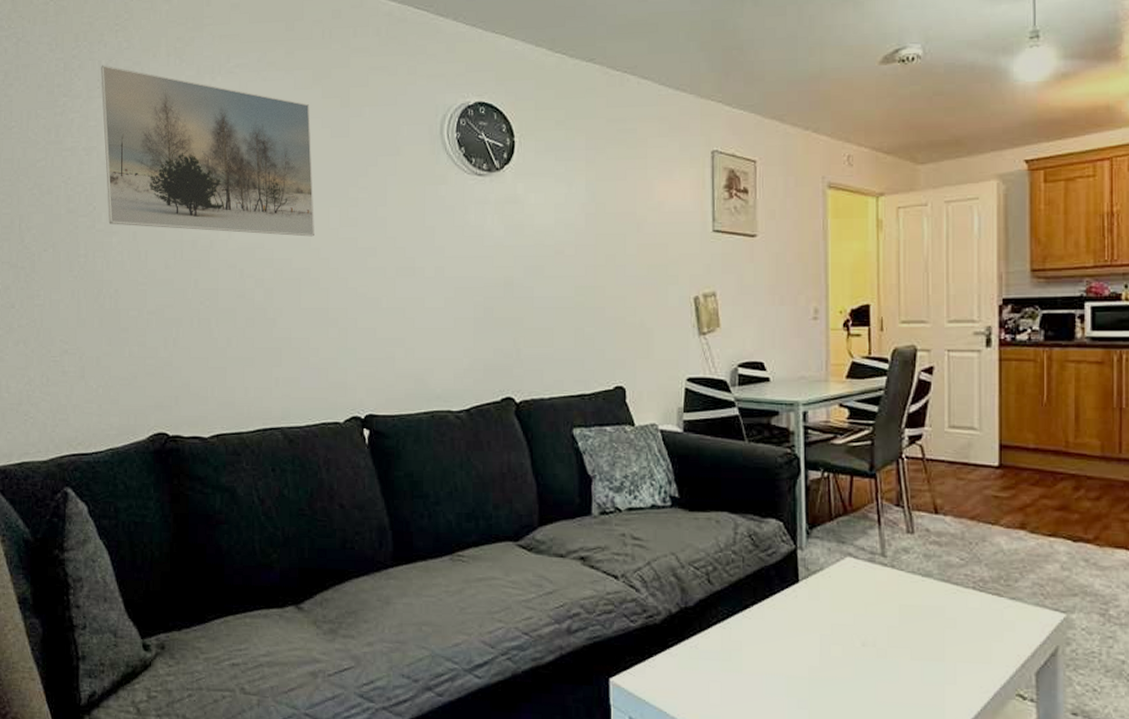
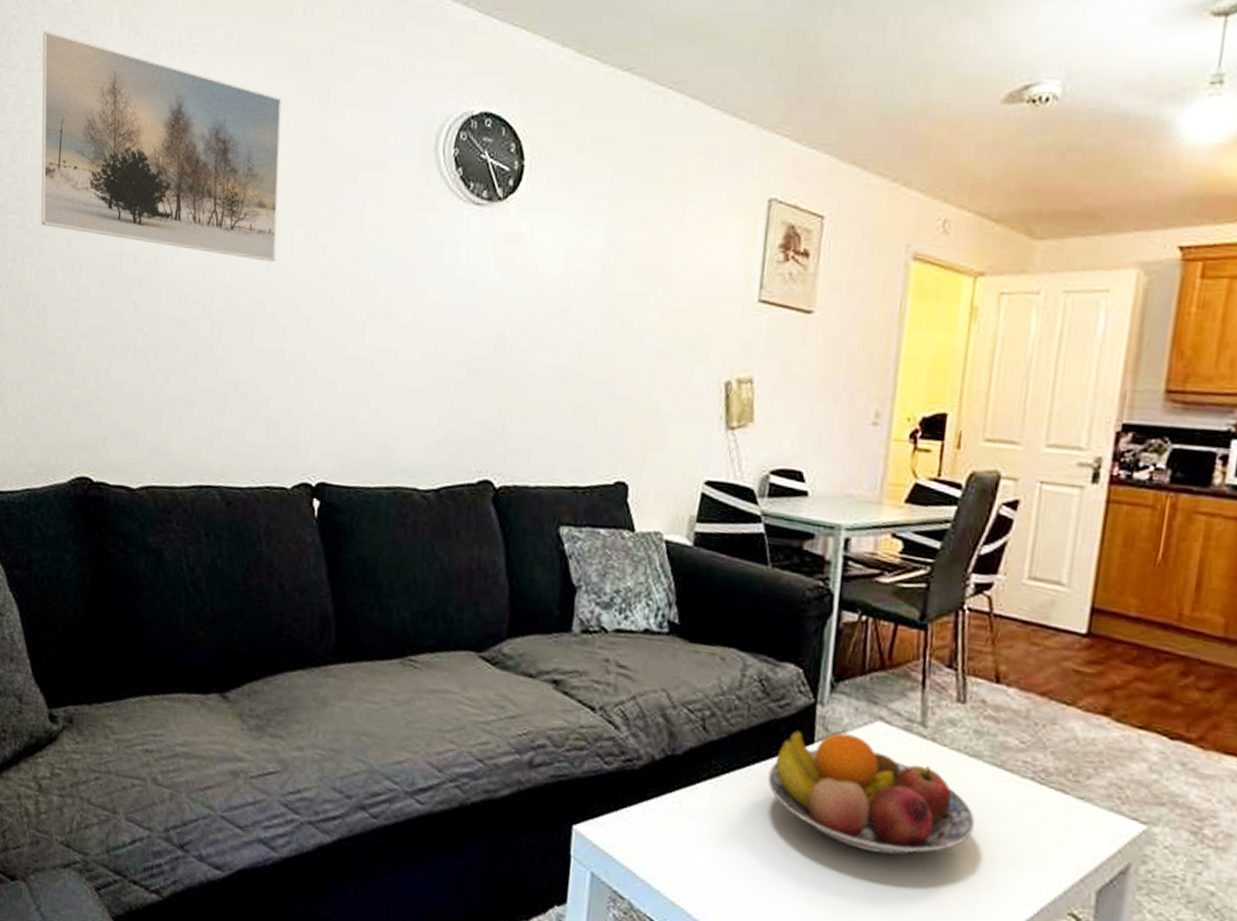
fruit bowl: none [766,570,933,666] -> present [768,730,975,855]

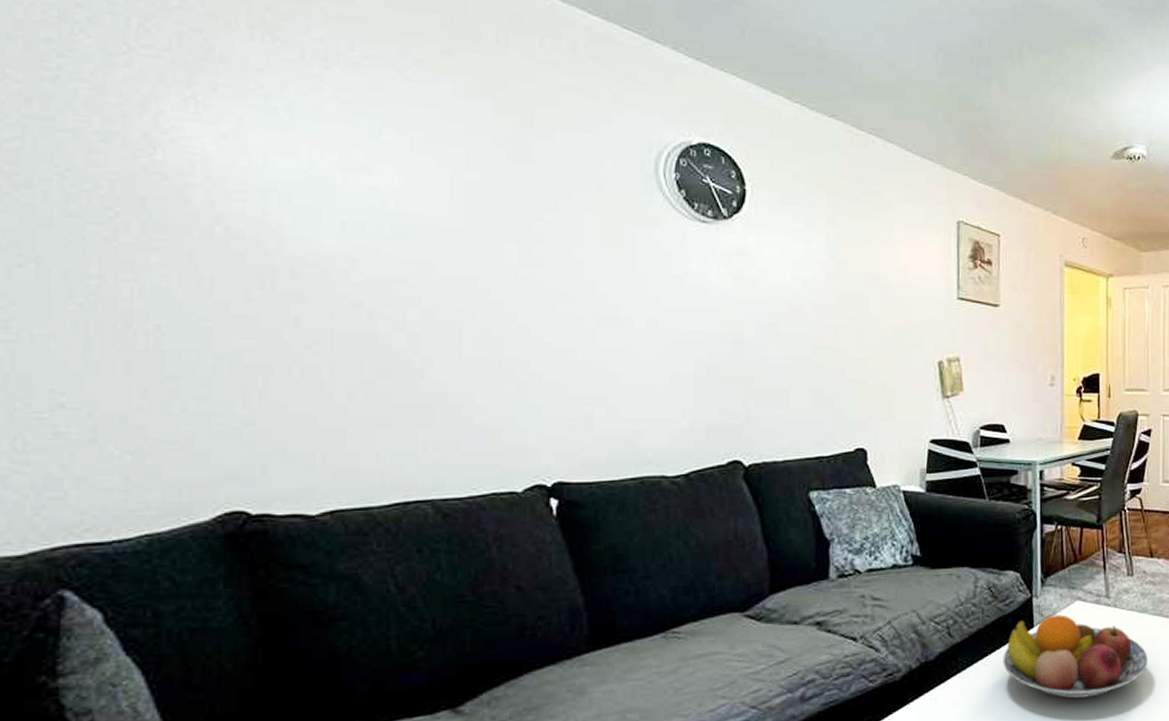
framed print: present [41,31,282,262] -> none [129,23,483,275]

